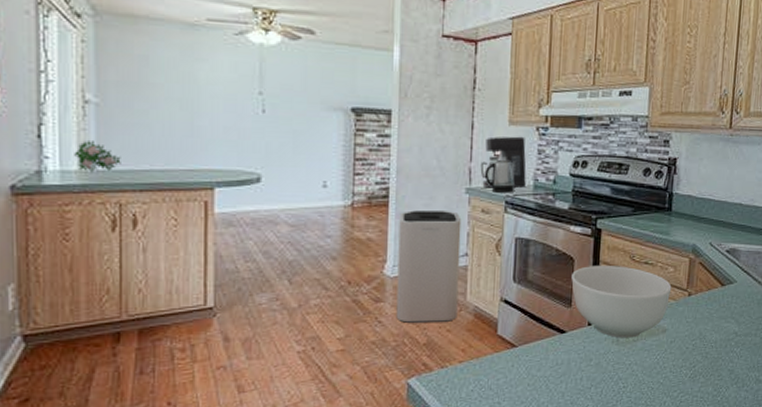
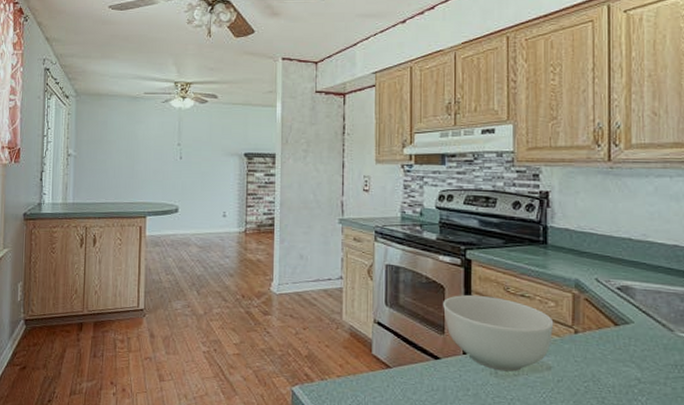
decorative plant: present [74,139,121,173] -> none [61,181,88,205]
trash can: present [396,210,462,323] -> none [281,237,336,338]
coffee maker: present [480,136,526,188] -> none [351,173,394,219]
kettle: present [484,159,515,193] -> none [355,193,383,224]

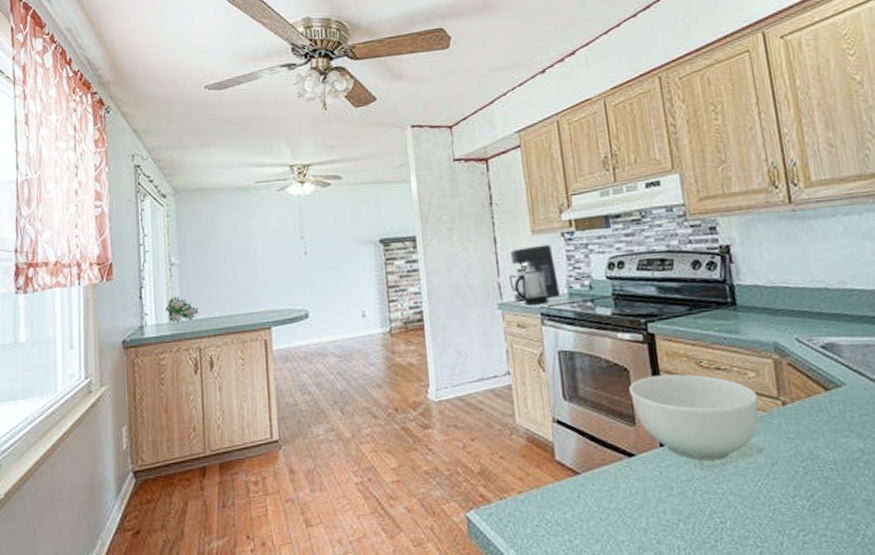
decorative plant: none [61,181,88,205] -> present [165,295,199,324]
coffee maker: none [351,173,394,219] -> present [509,244,560,302]
kettle: none [355,193,383,224] -> present [514,270,548,306]

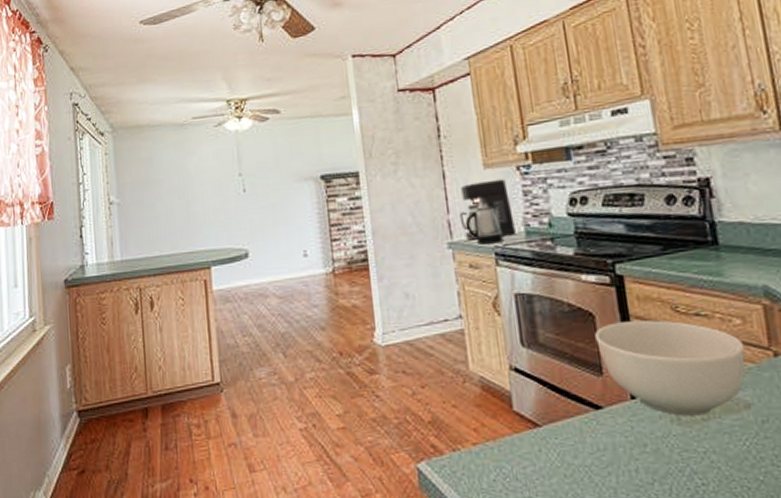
decorative plant: present [165,295,199,324] -> none [105,234,138,264]

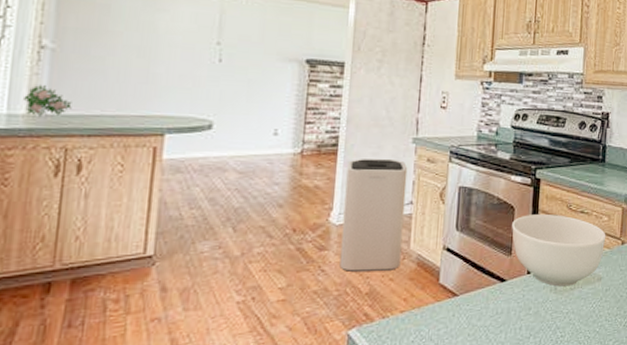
decorative plant: none [105,234,138,264] -> present [24,84,72,118]
trash can: none [381,269,462,397] -> present [339,159,408,272]
coffee maker: present [459,179,516,241] -> none [427,89,471,138]
kettle: present [465,206,503,245] -> none [431,111,460,143]

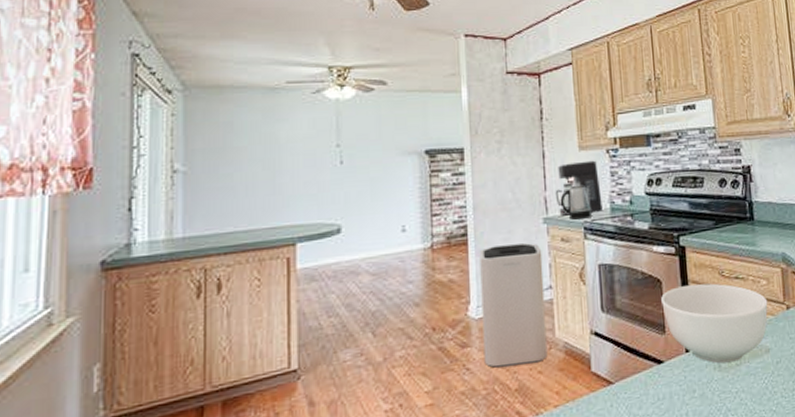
decorative plant: present [24,84,72,118] -> none [162,207,207,241]
coffee maker: none [427,89,471,138] -> present [555,160,603,216]
kettle: none [431,111,460,143] -> present [560,185,591,220]

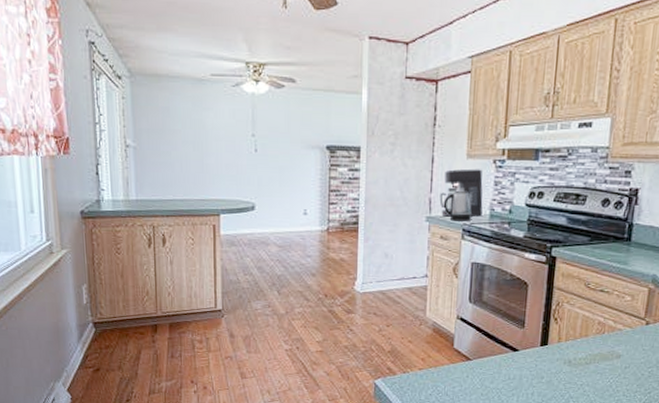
trash can: present [479,243,548,368] -> none [365,236,422,334]
bowl: present [661,283,768,364] -> none [525,291,628,361]

